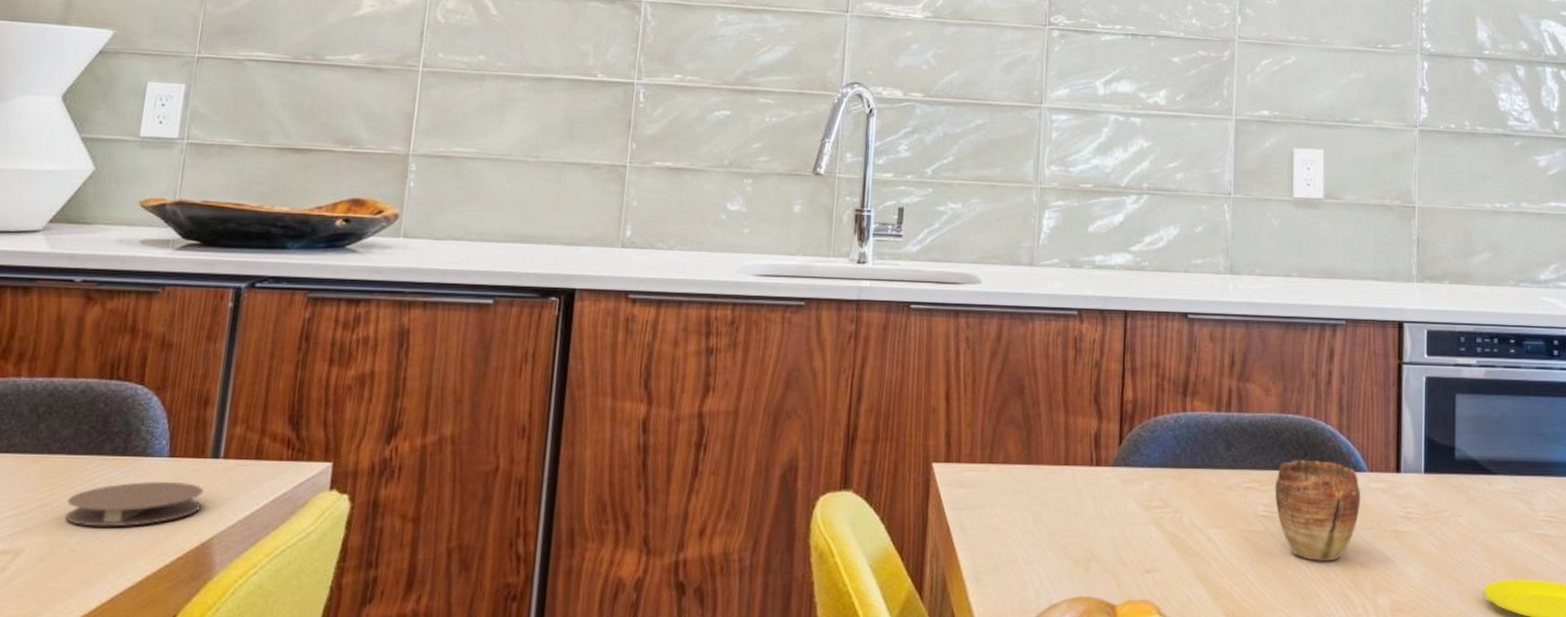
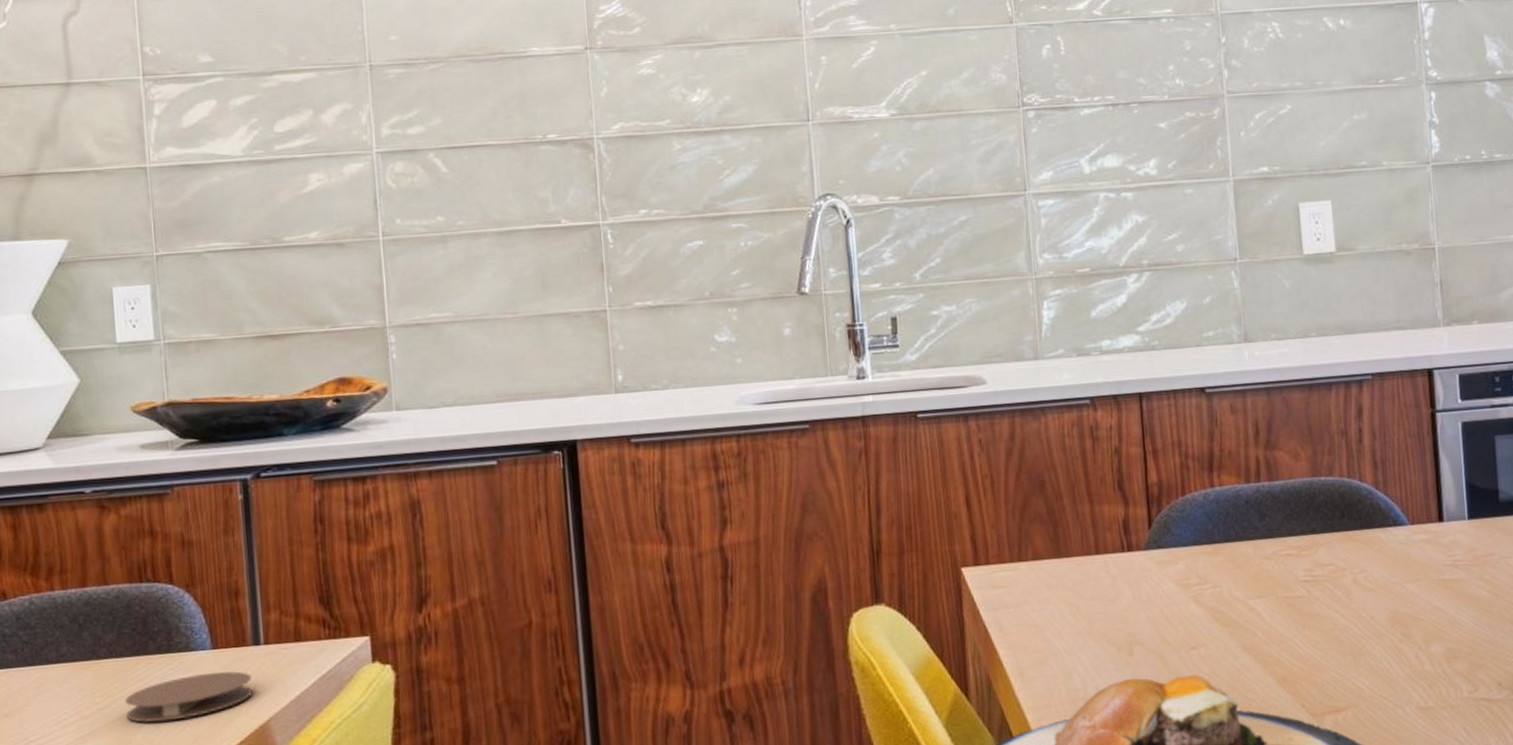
candle: present [1274,460,1361,561] -> none [1313,519,1405,619]

